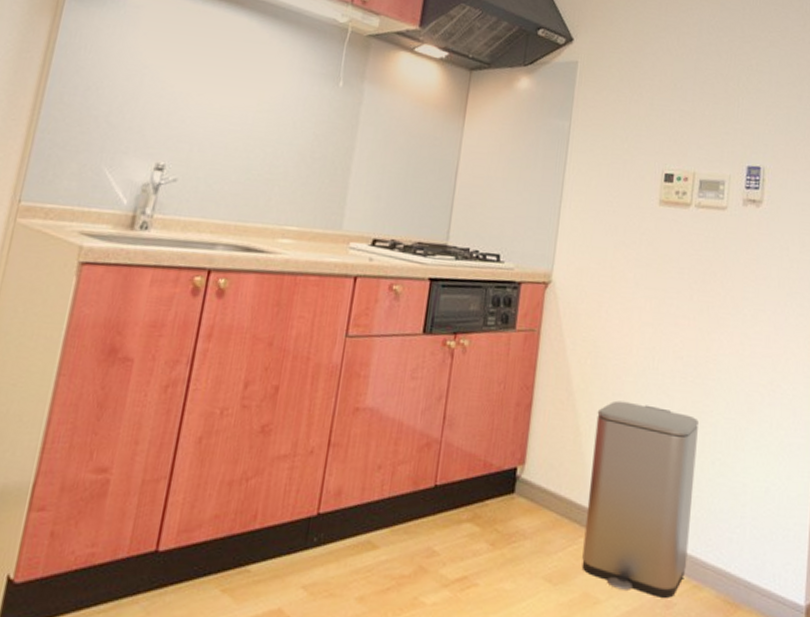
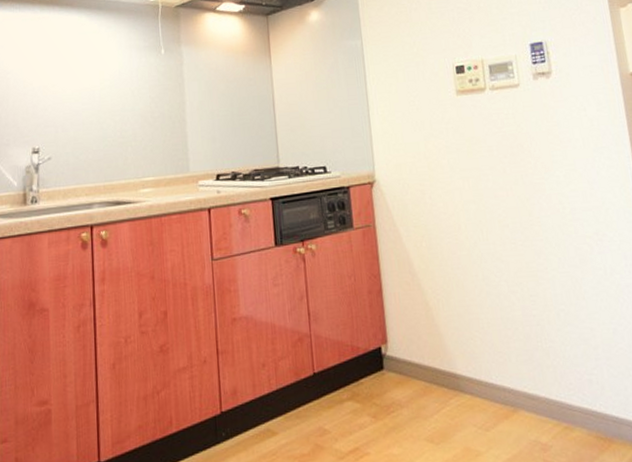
pedal bin: present [582,400,698,598] -> none [441,273,554,443]

